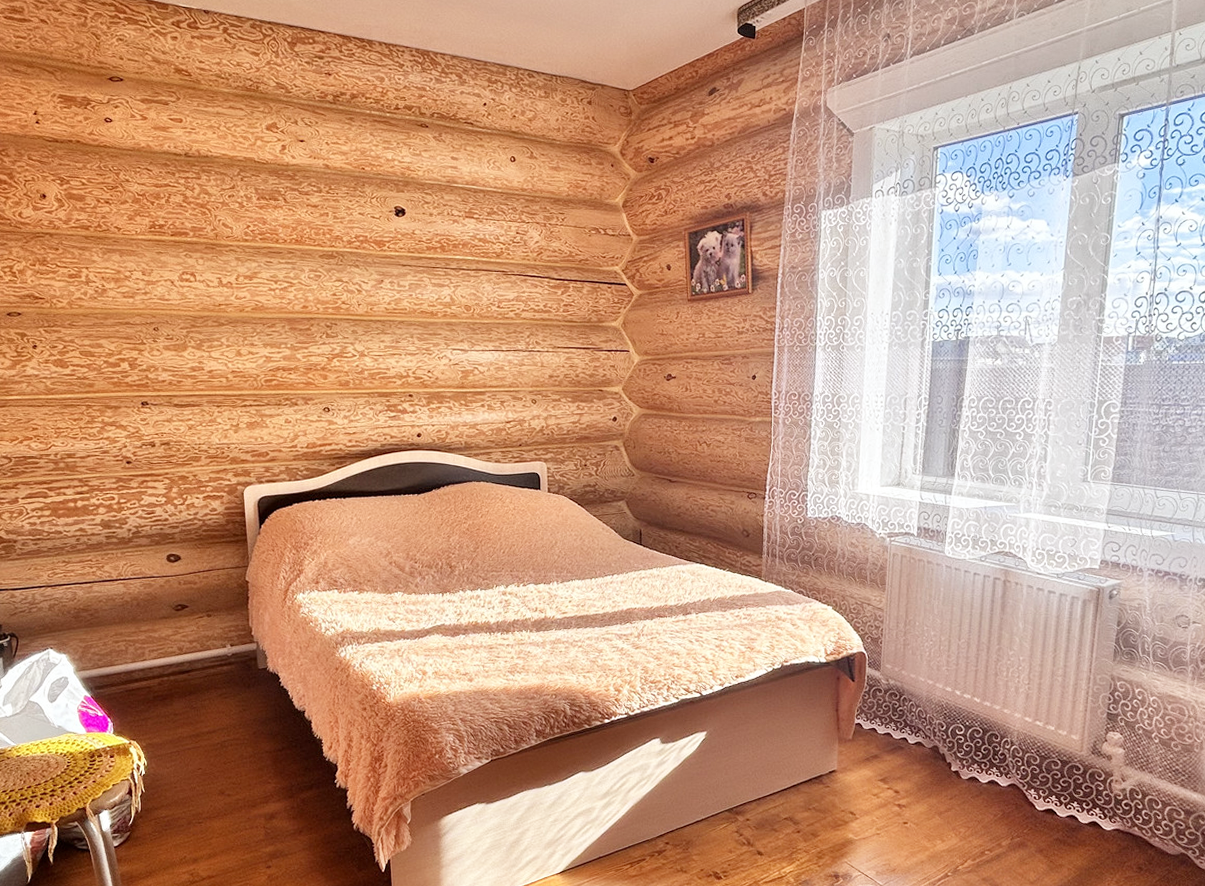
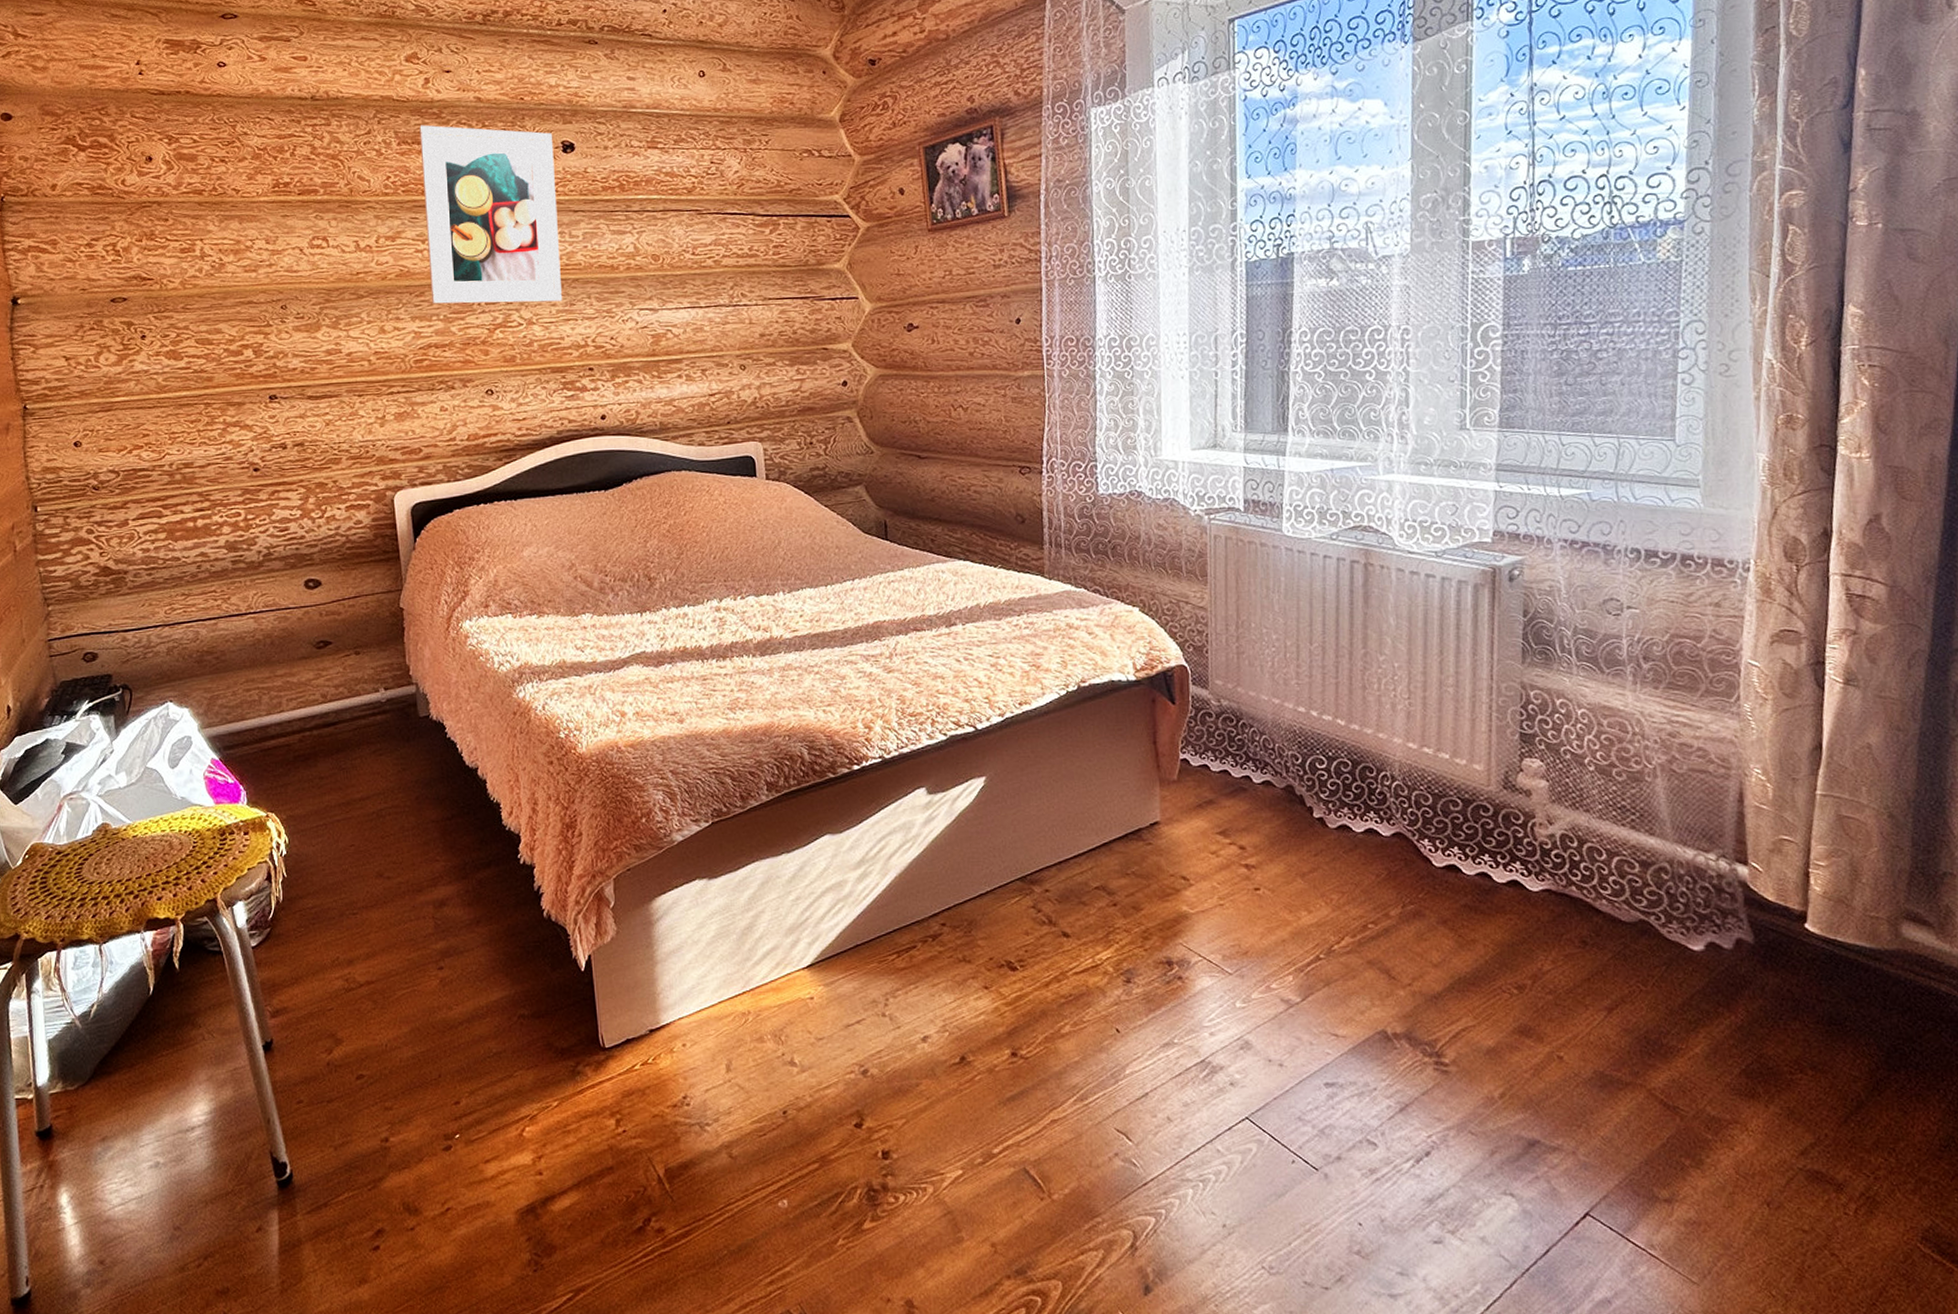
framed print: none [276,184,390,339] -> present [419,125,563,304]

